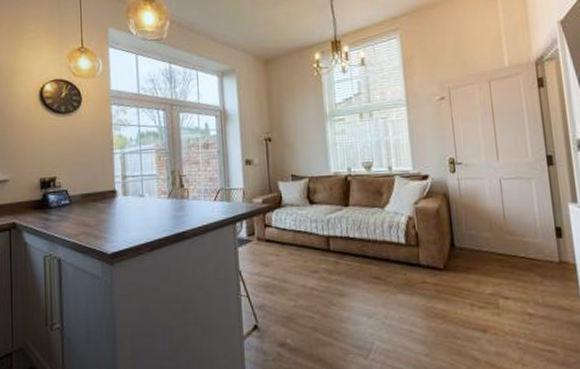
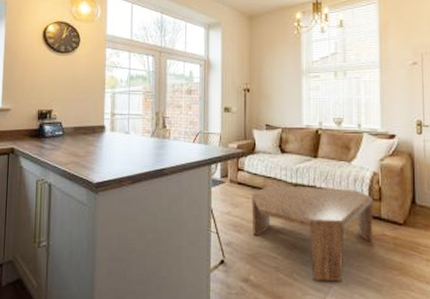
coffee table: none [281,237,414,338] -> present [251,184,373,282]

